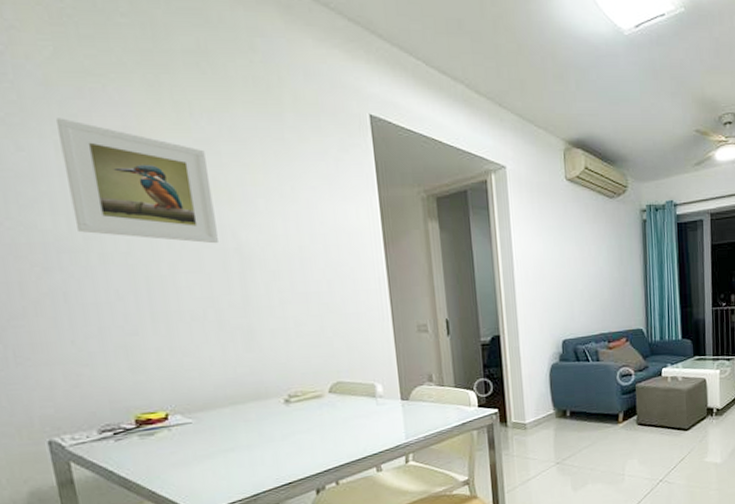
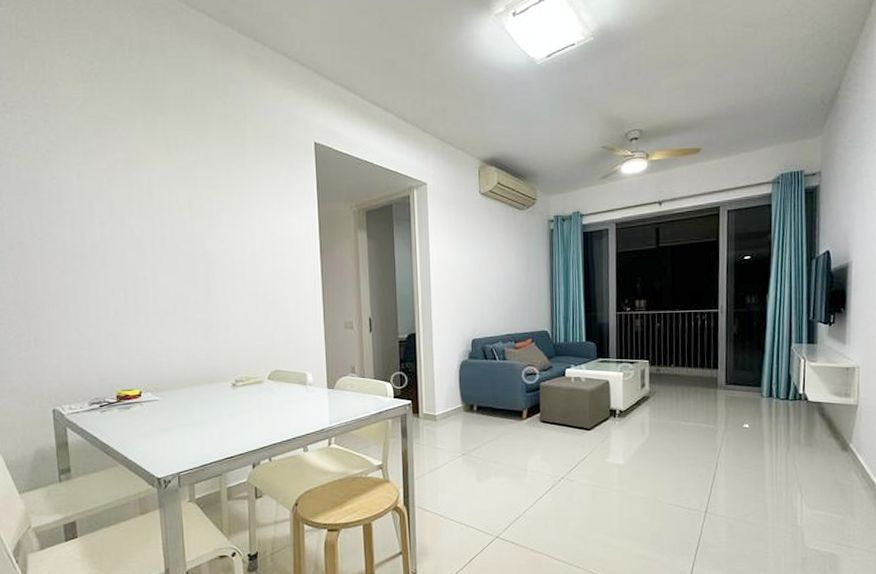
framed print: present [55,118,218,244] -> none [79,152,190,251]

